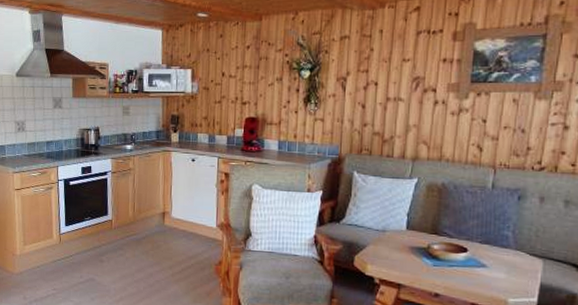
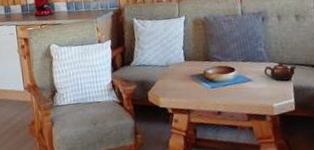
teapot: none [505,252,551,276] -> present [263,61,297,81]

